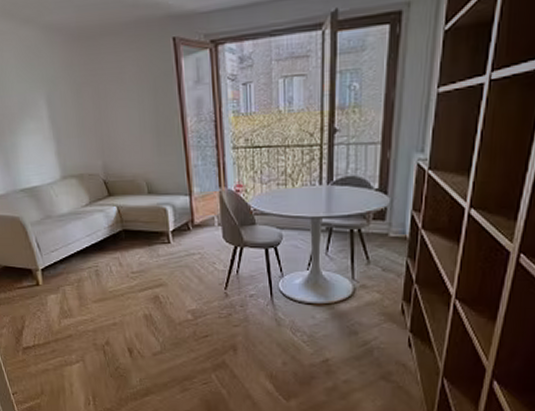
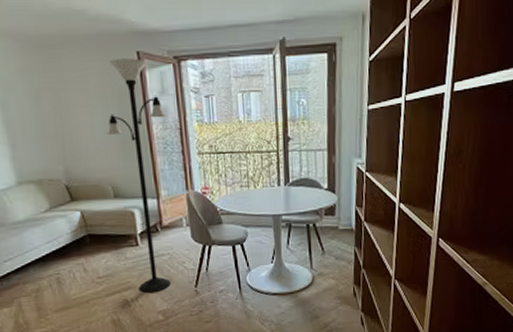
floor lamp: none [142,45,202,291] -> present [107,58,172,293]

